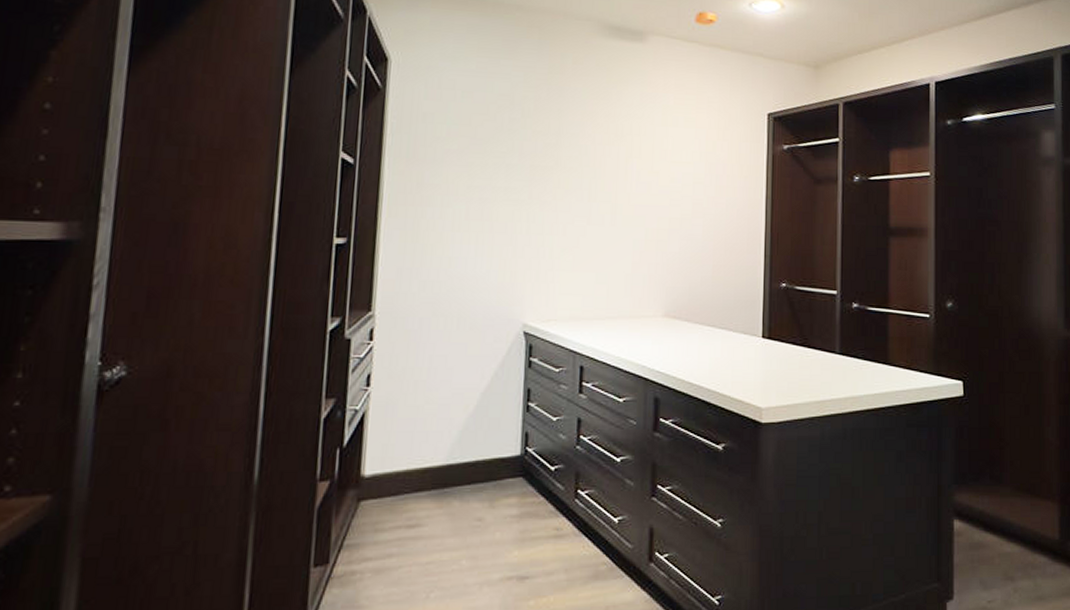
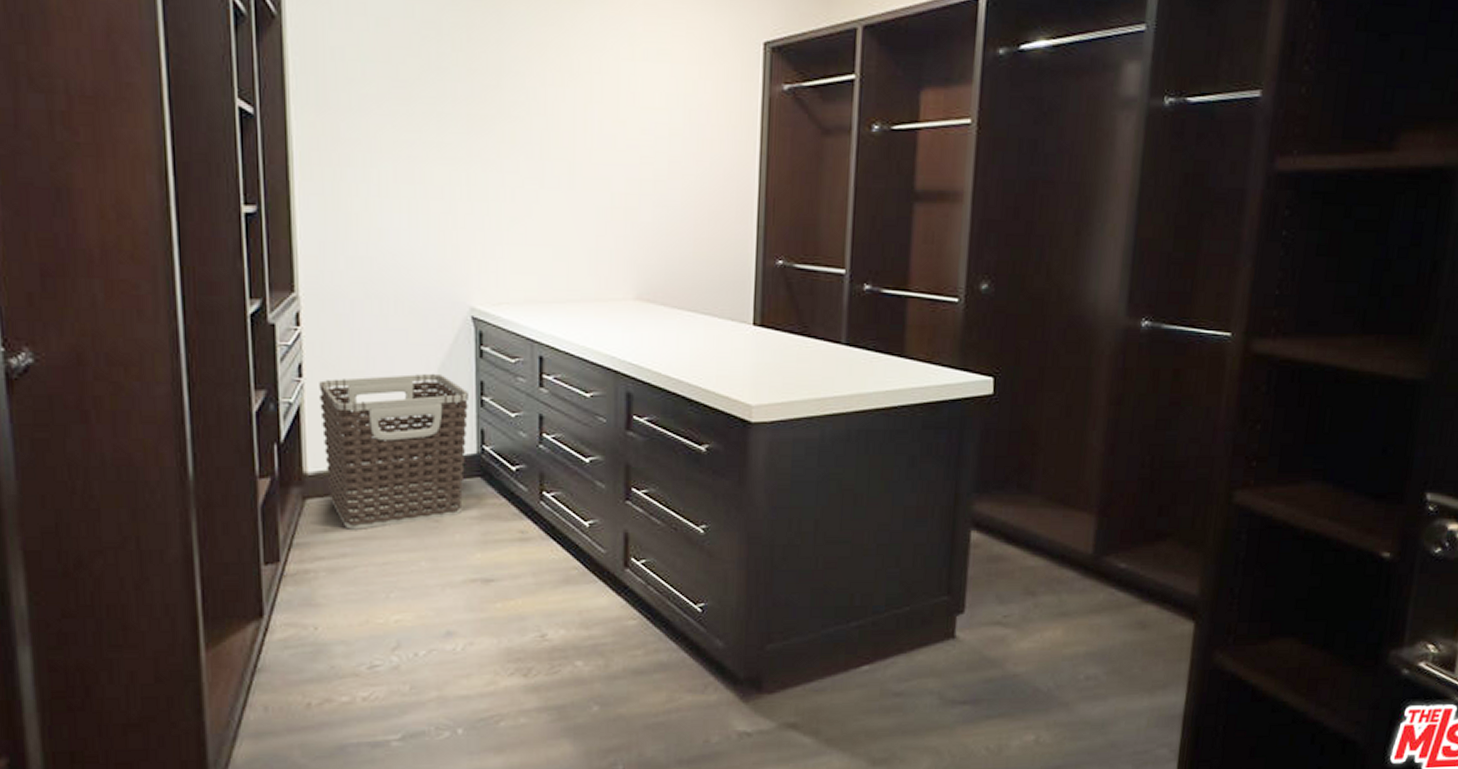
clothes hamper: none [382,381,516,530] -> present [319,373,468,529]

